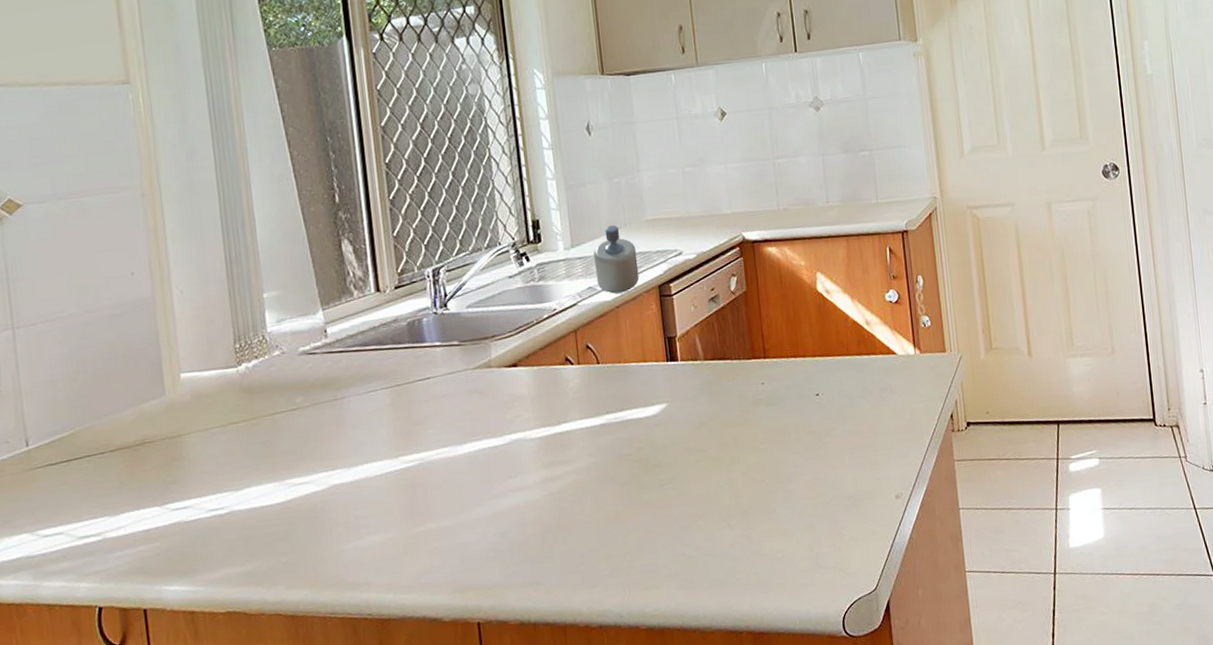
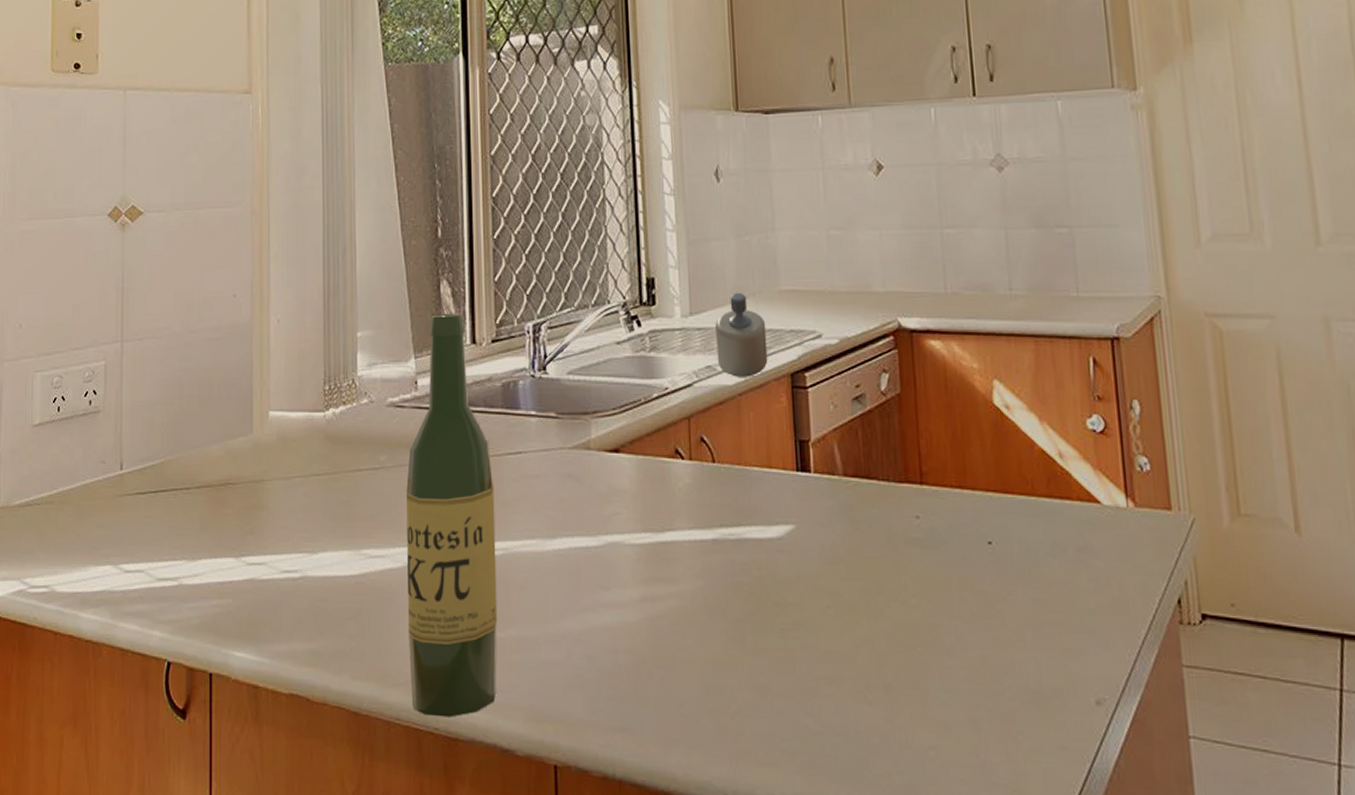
wine bottle: none [324,267,423,605] -> present [406,313,498,718]

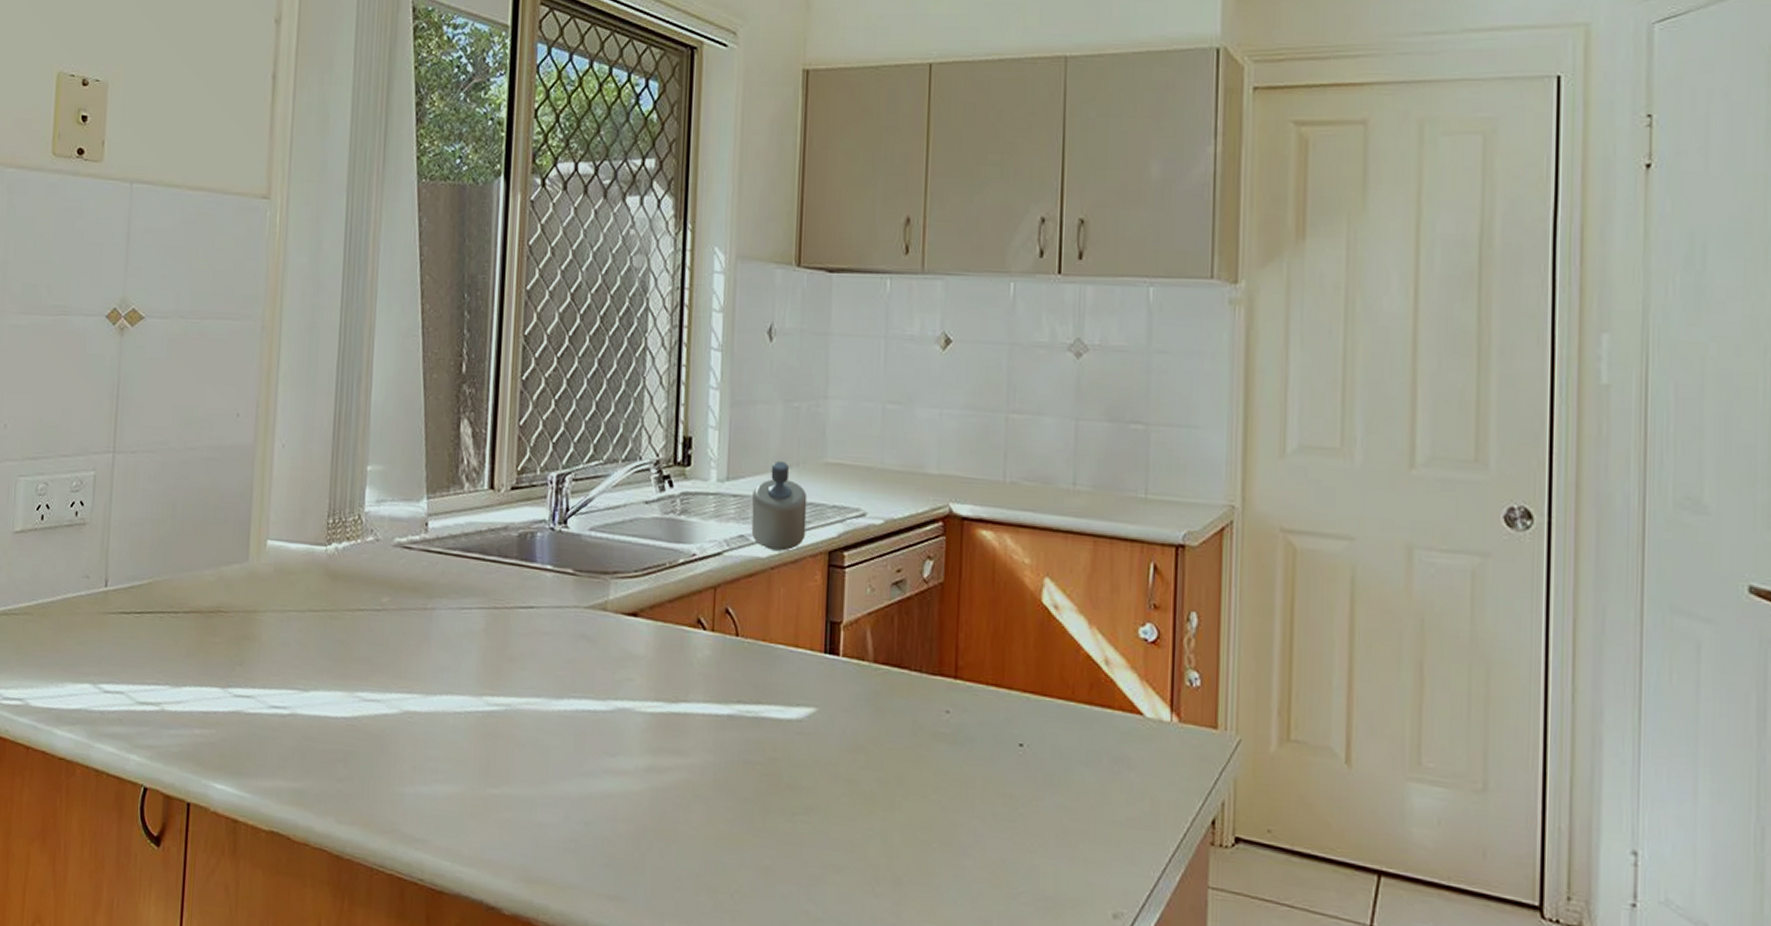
wine bottle: present [406,313,498,718] -> none [397,454,502,870]

